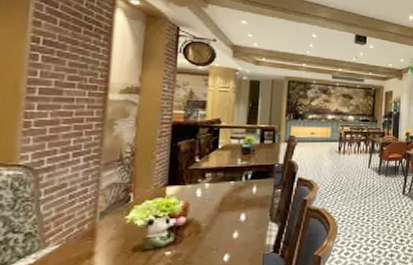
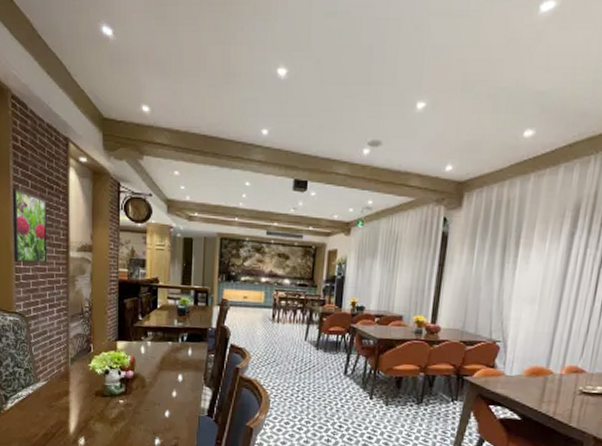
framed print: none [23,25,81,107] -> present [12,188,48,263]

